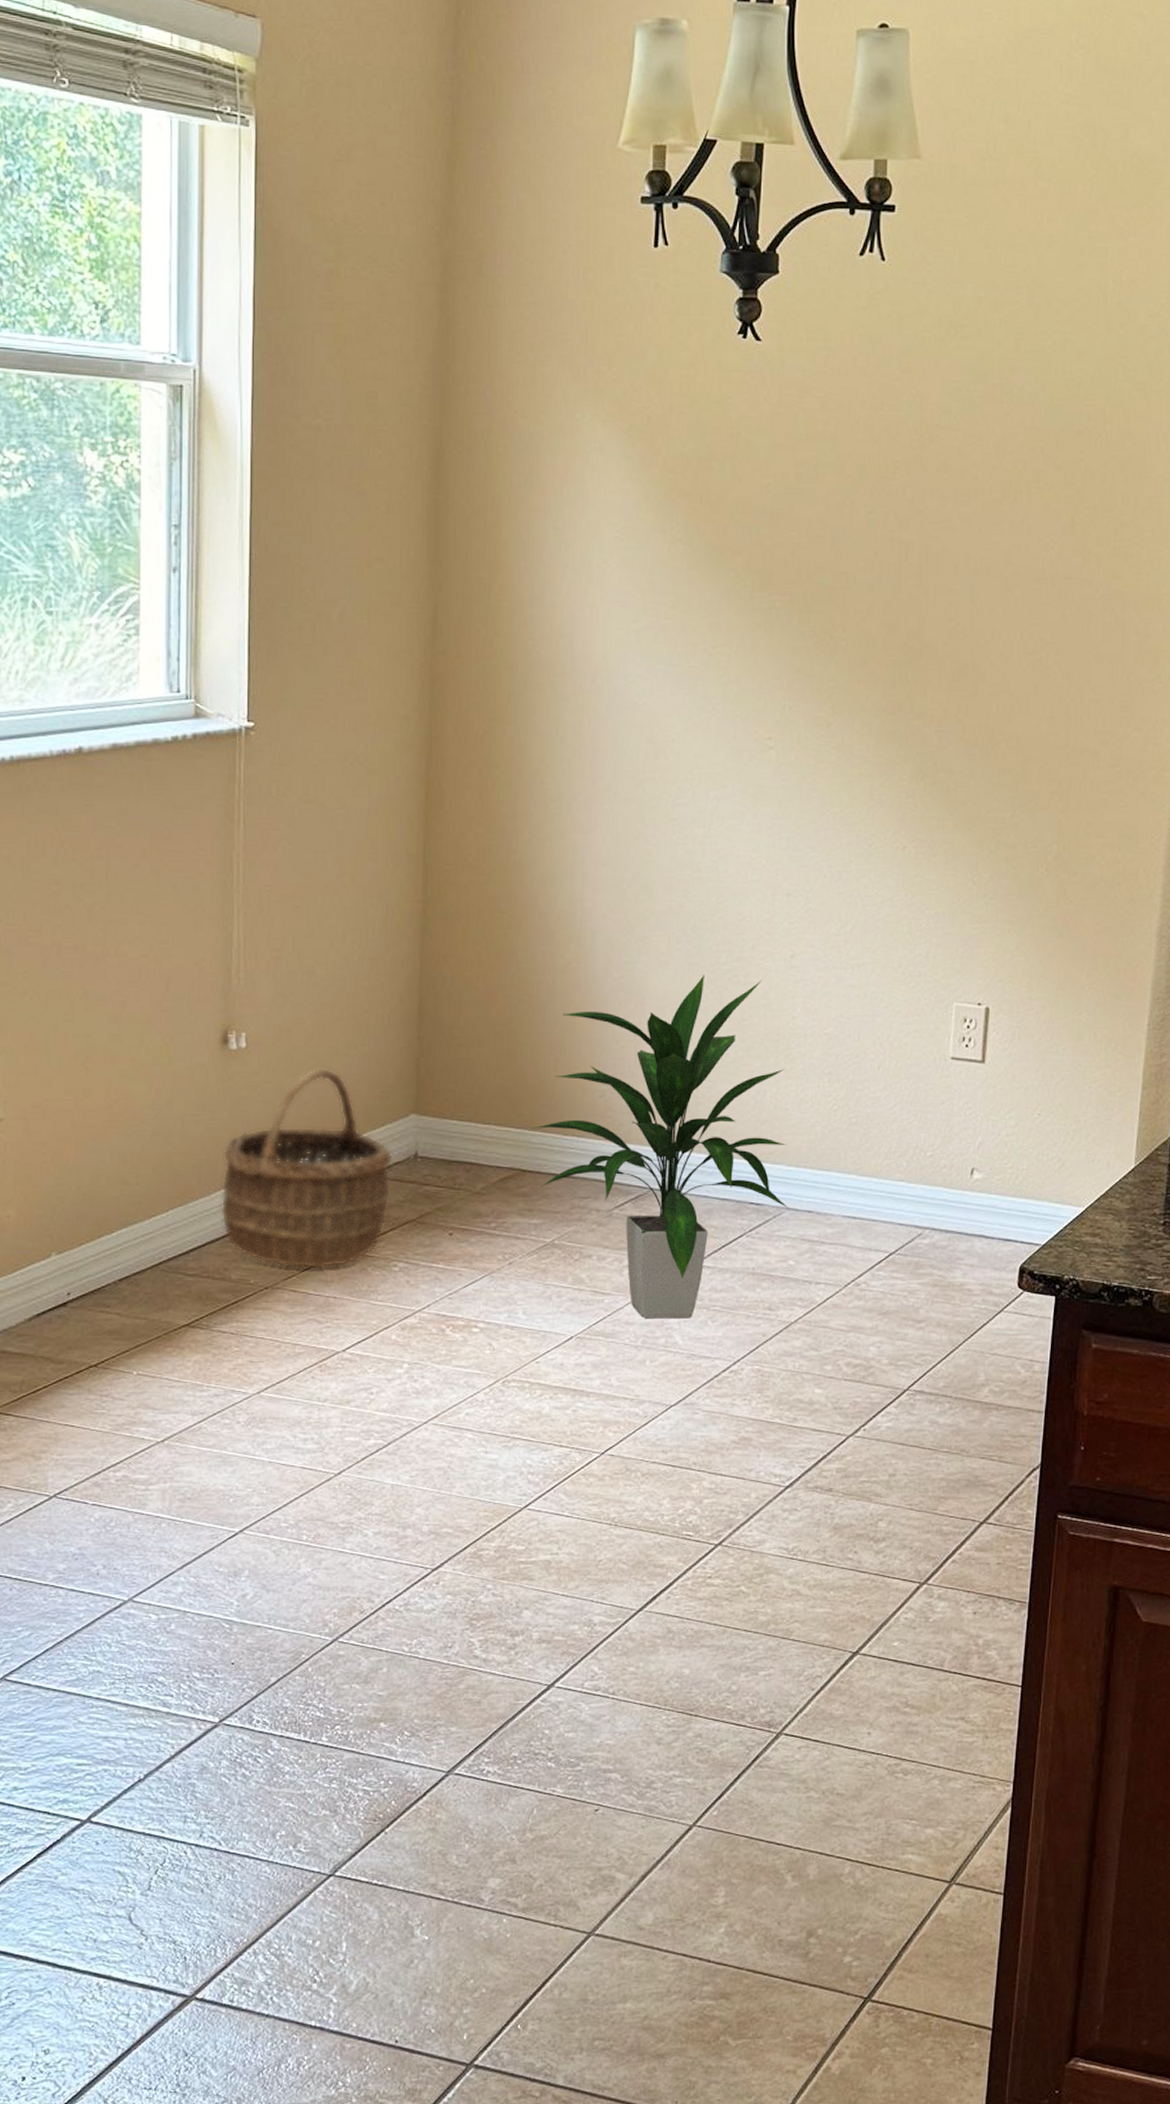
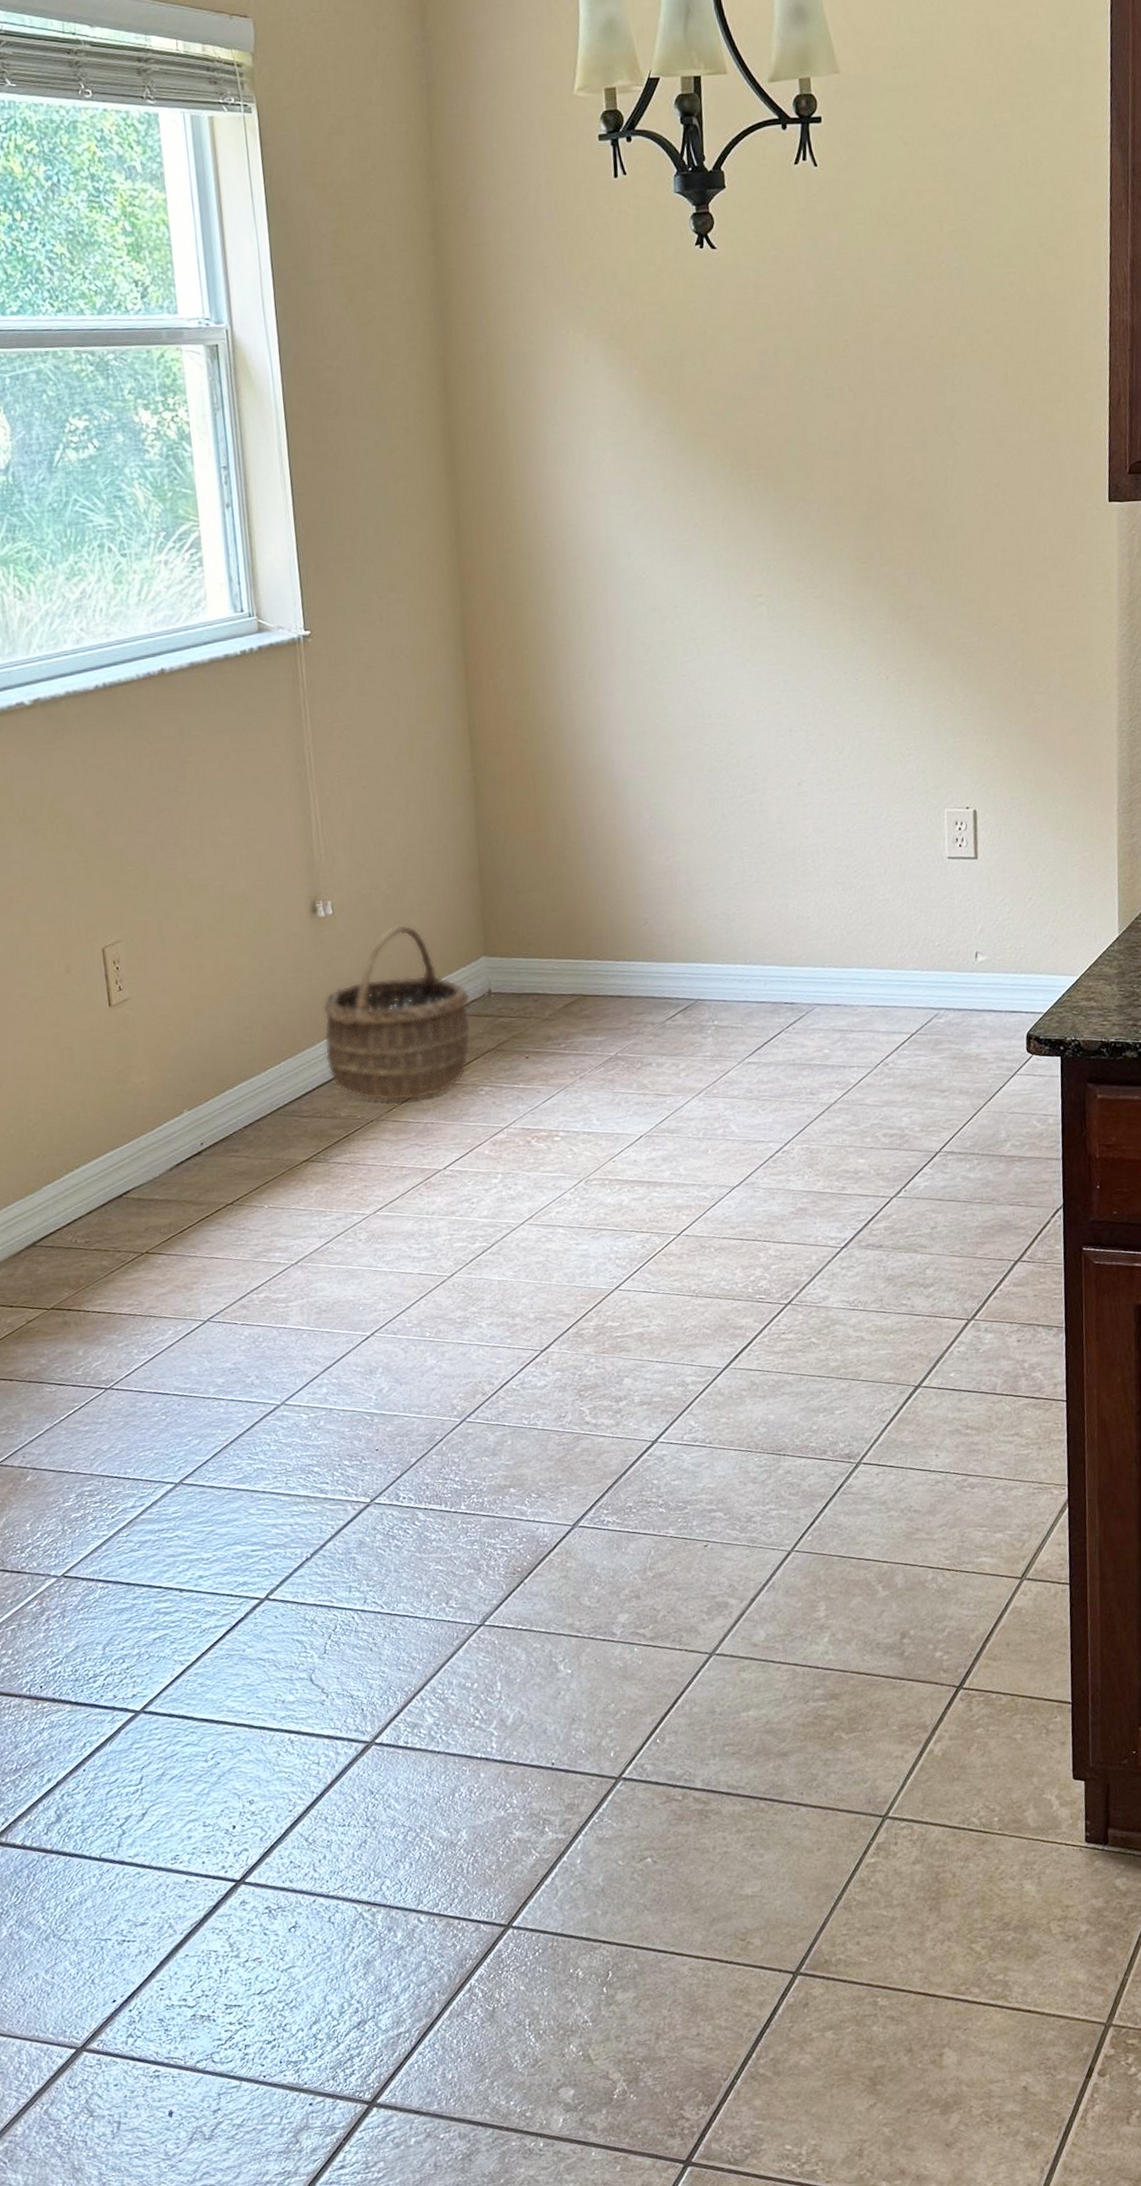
indoor plant: present [529,975,788,1319] -> none [586,806,818,1113]

